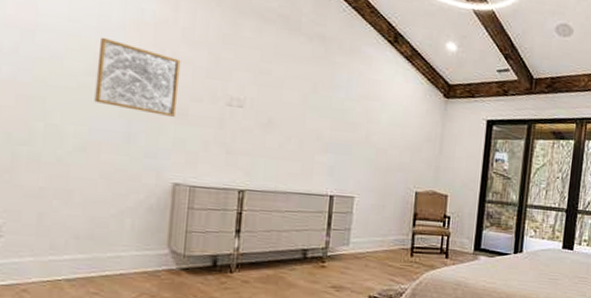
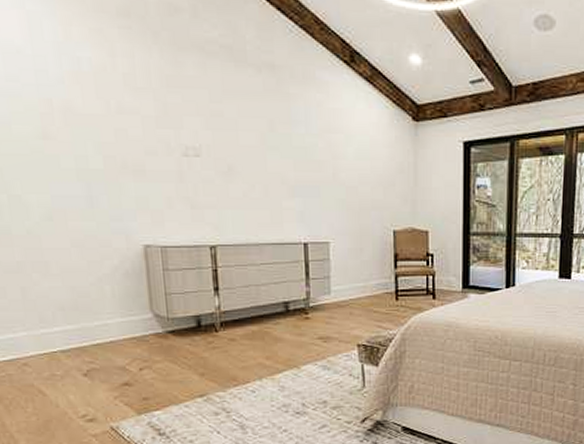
wall art: present [94,37,181,117] -> none [43,94,132,174]

